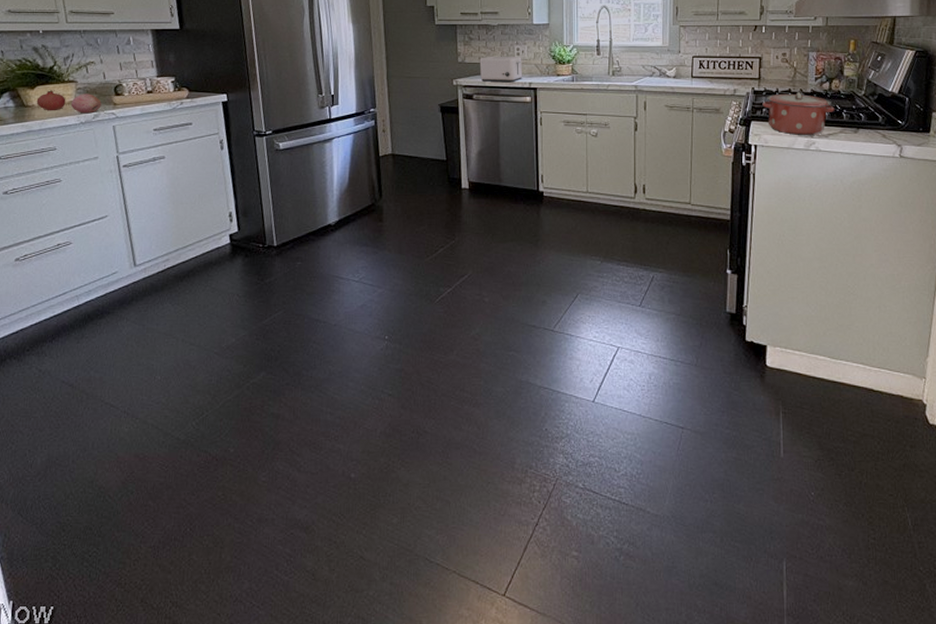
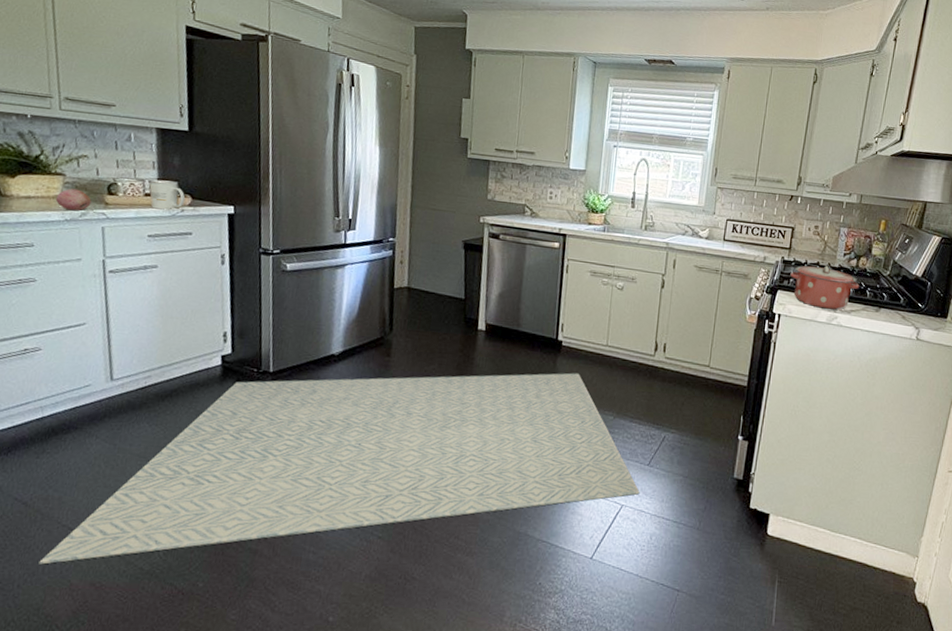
fruit: present [36,90,66,111] -> none [15,180,51,204]
rug: none [88,222,634,440] -> present [38,373,640,565]
mug: none [150,78,183,104] -> present [149,182,186,210]
toaster: present [479,56,523,83] -> none [509,196,554,226]

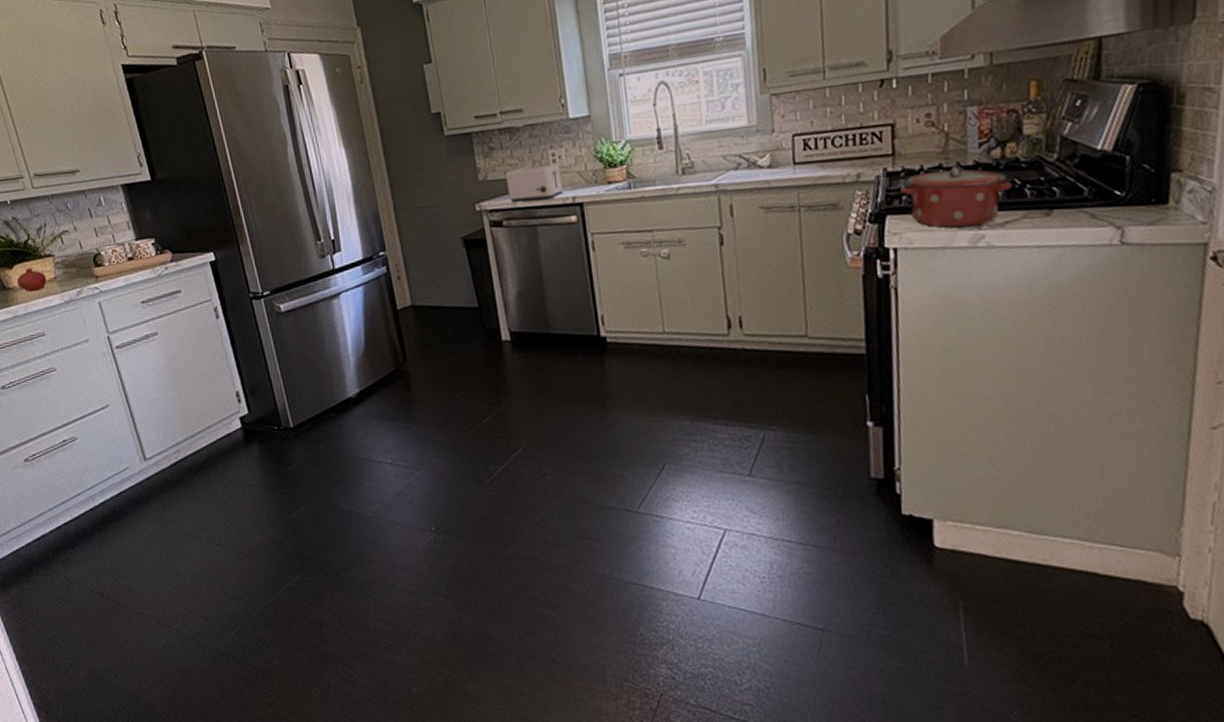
fruit: none [15,180,51,204] -> present [17,267,47,292]
rug: present [38,373,640,565] -> none [127,373,745,653]
fruit: present [55,188,92,211] -> none [51,267,83,292]
mug: present [149,182,186,210] -> none [130,240,166,272]
toaster: none [509,196,554,226] -> present [505,163,564,202]

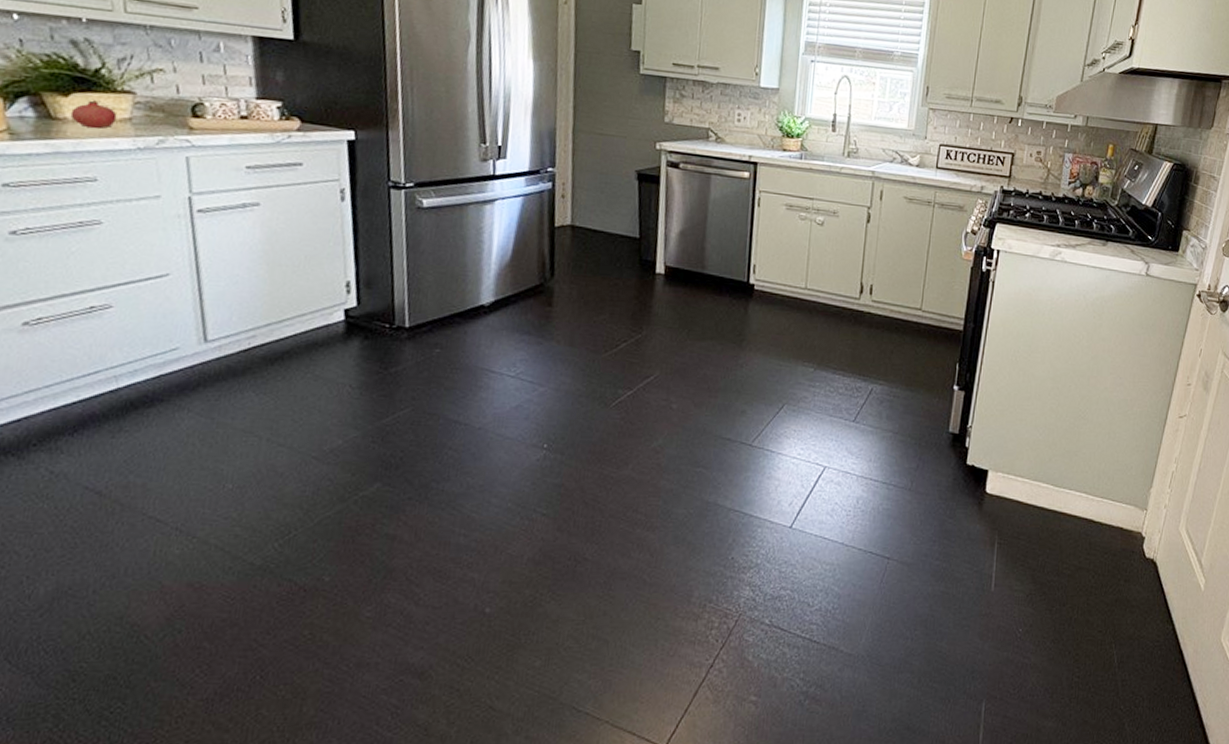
toaster: present [505,163,564,202] -> none [690,119,743,153]
casserole: present [900,166,1013,229] -> none [1010,196,1086,245]

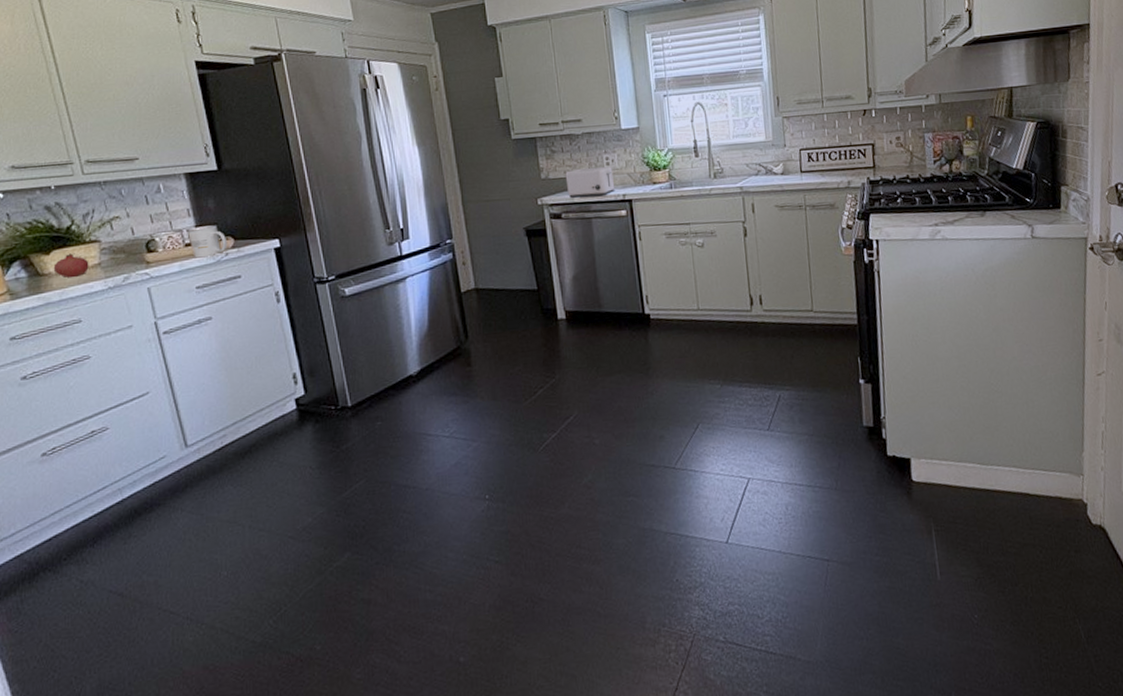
mug: none [245,101,293,136] -> present [188,227,228,258]
toaster: none [690,119,743,153] -> present [565,166,615,198]

